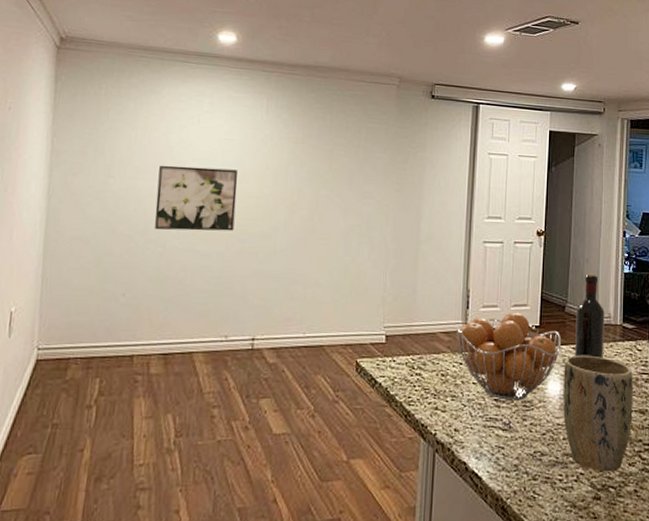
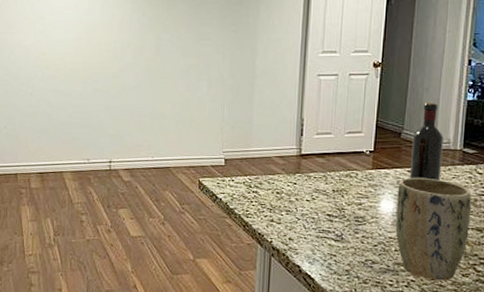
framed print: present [154,165,238,231] -> none [24,20,89,75]
fruit basket: present [455,312,562,401] -> none [290,138,396,216]

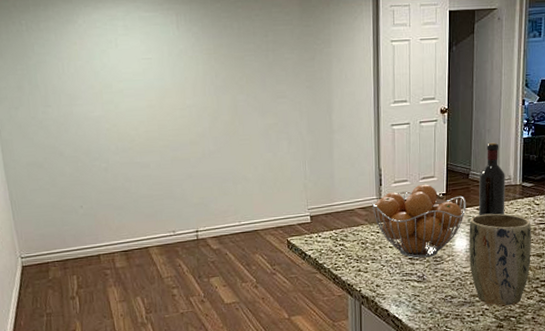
fruit basket: none [290,138,396,216] -> present [371,184,467,258]

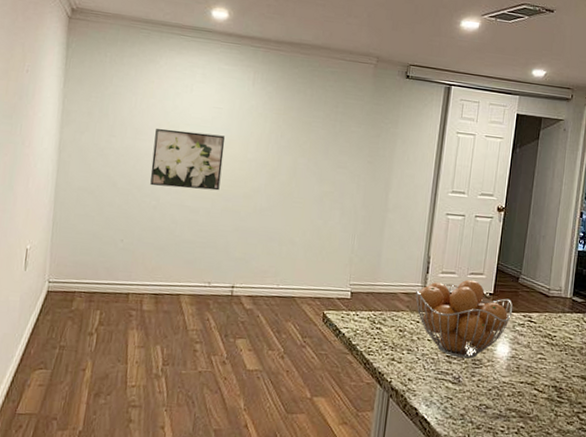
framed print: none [89,86,165,149] -> present [150,128,225,191]
plant pot: present [469,213,532,306] -> none [509,322,578,428]
wine bottle: present [478,142,505,216] -> none [524,249,556,327]

